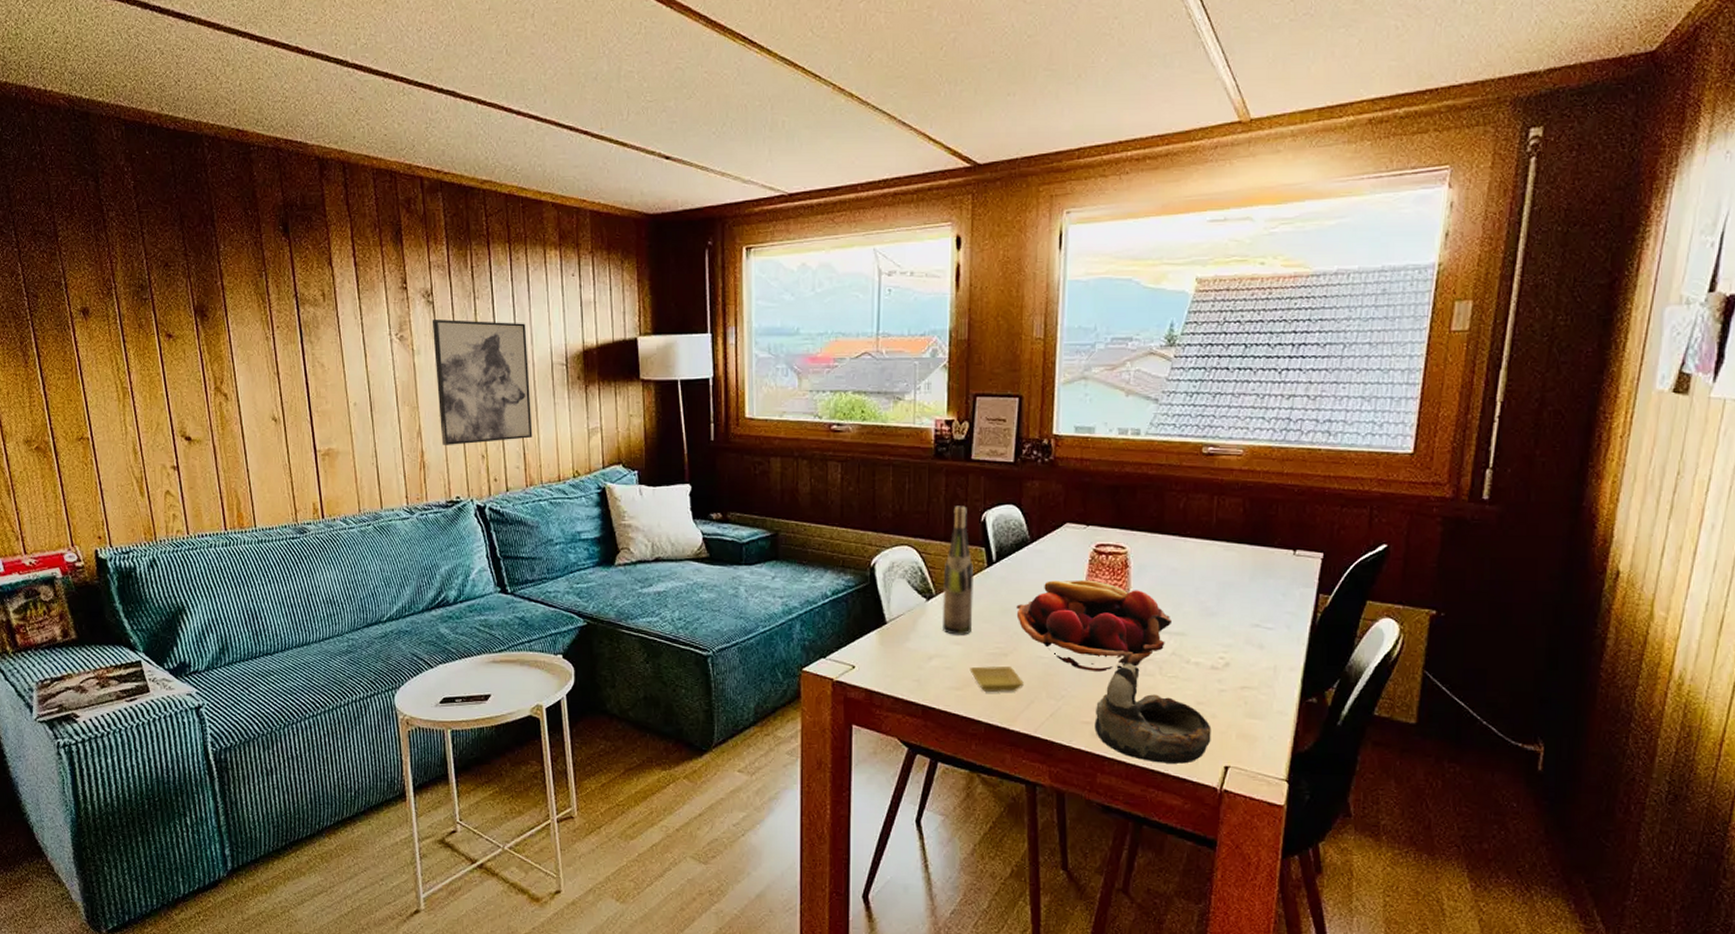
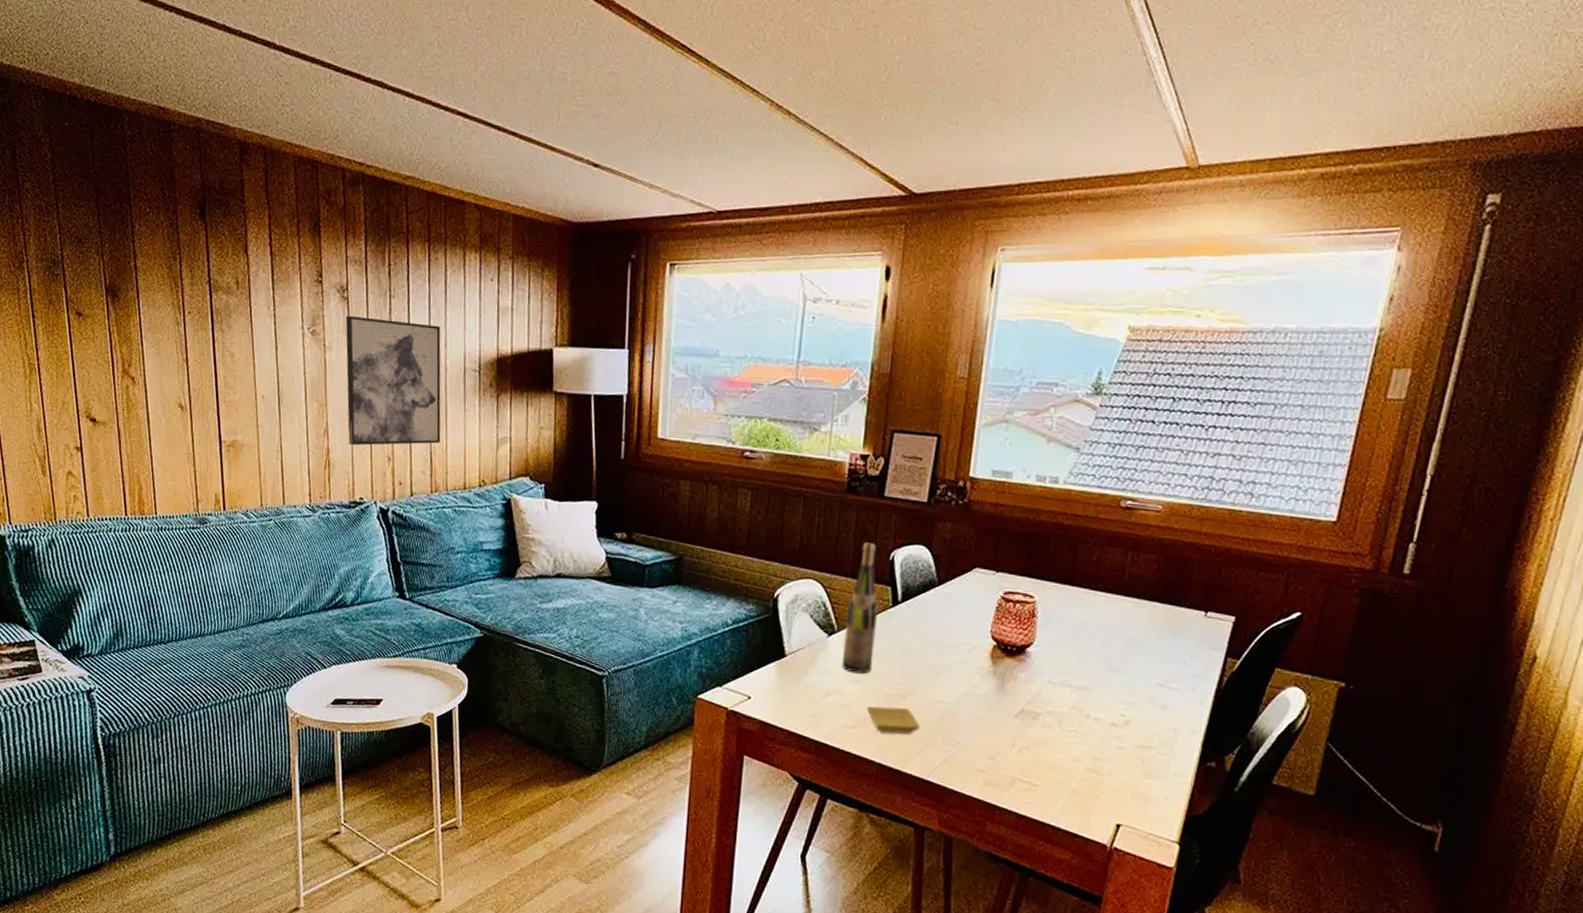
fruit basket: present [1016,580,1173,672] -> none [918,625,1076,721]
bowl: present [1094,661,1212,764] -> none [988,712,1107,819]

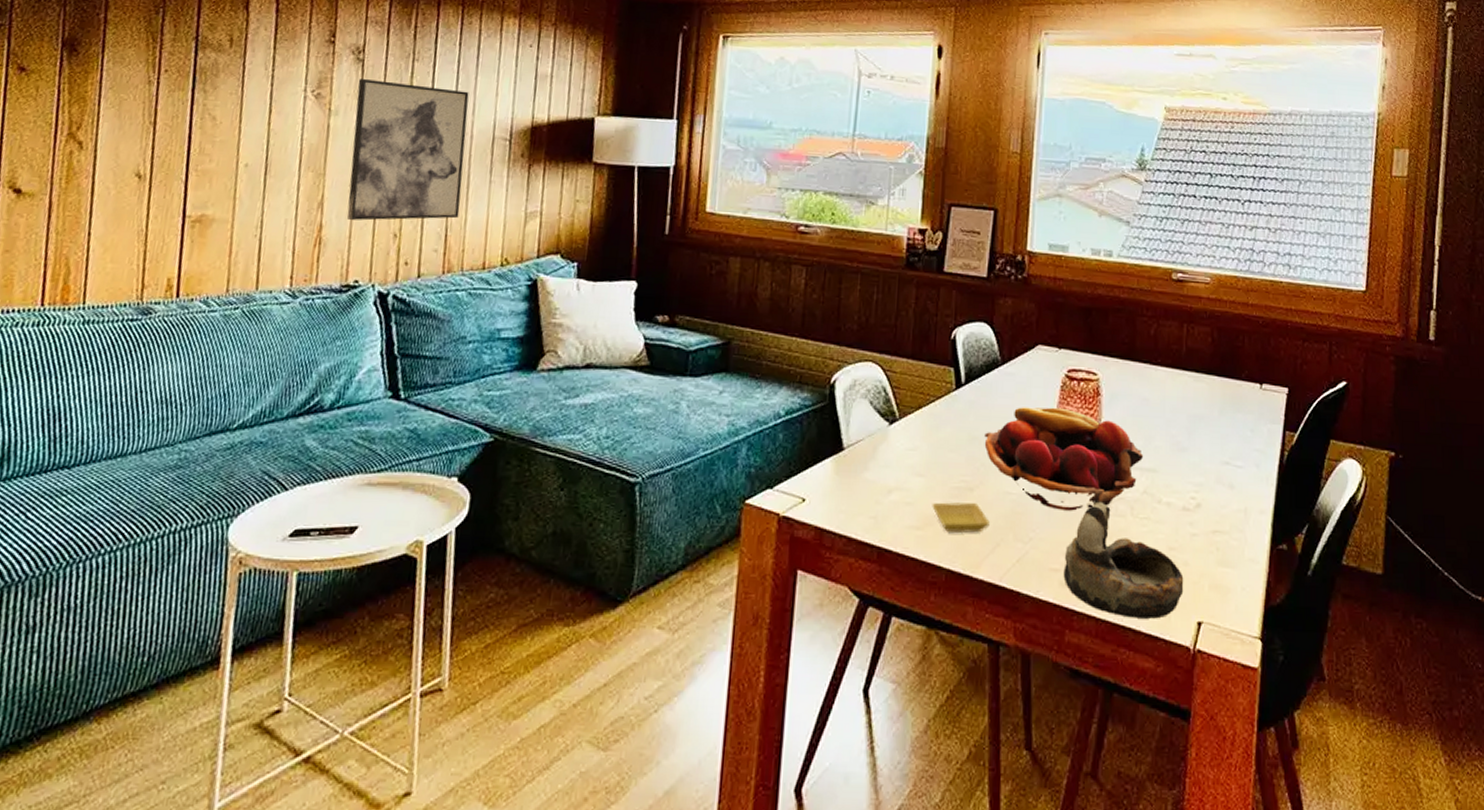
wine bottle: present [842,542,878,674] -> none [905,320,941,466]
fruit basket: none [918,625,1076,721] -> present [984,407,1144,511]
bowl: none [988,712,1107,819] -> present [1063,500,1184,619]

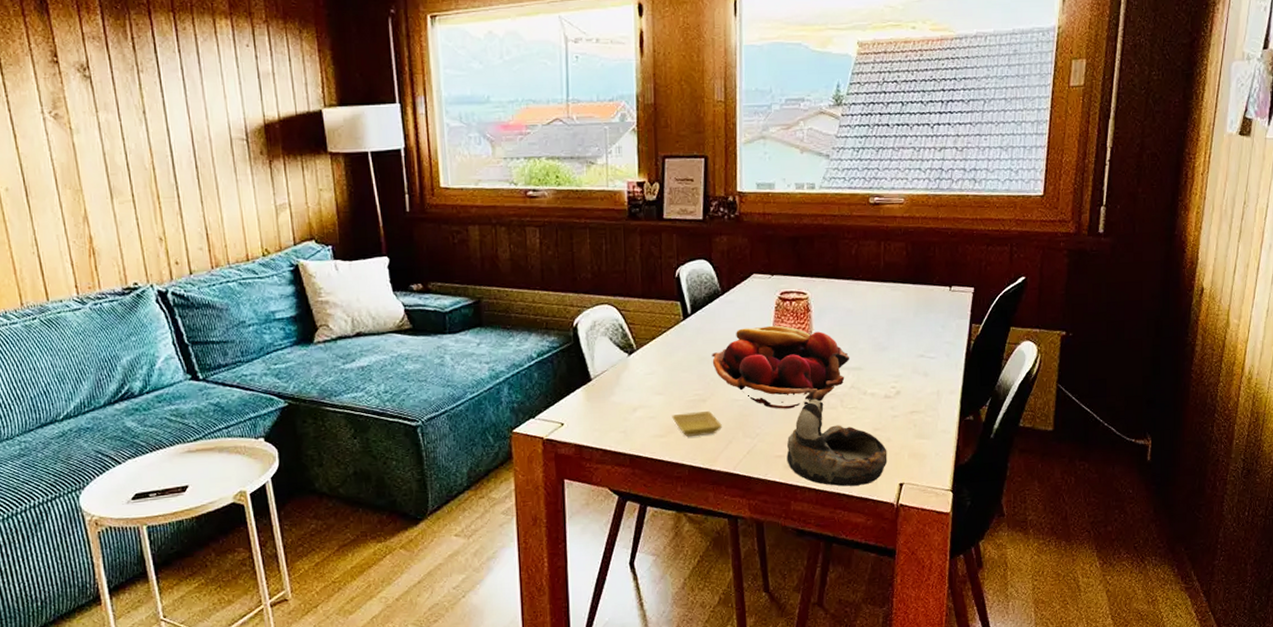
wall art: present [346,78,469,221] -> none [90,94,215,229]

